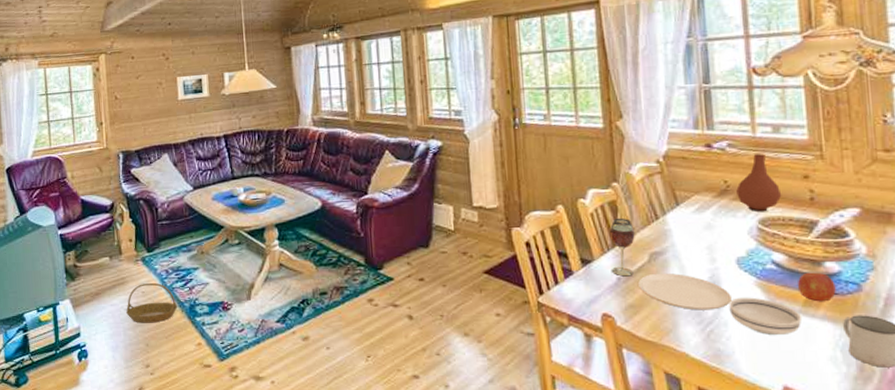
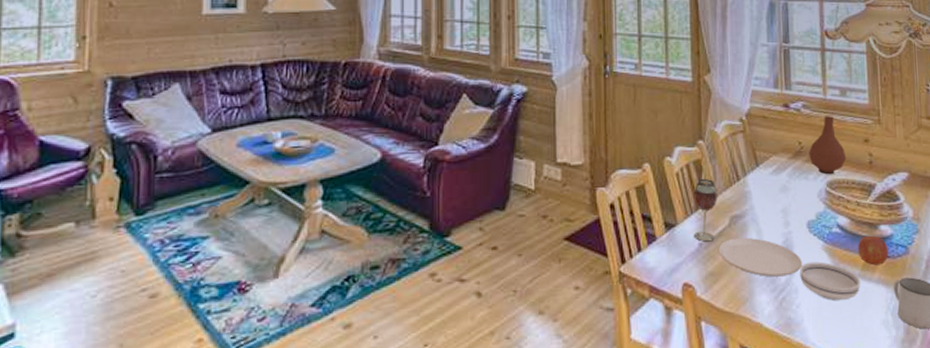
basket: present [126,282,178,323] -> none [93,257,174,315]

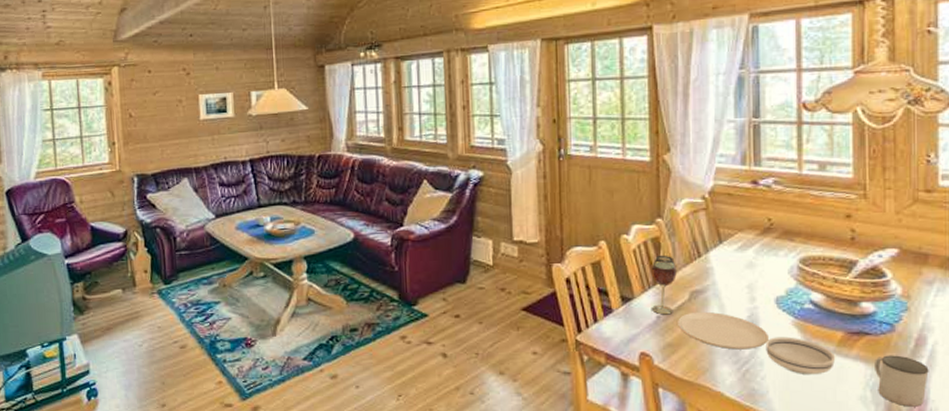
vase: present [809,116,847,174] -> none [780,192,824,250]
fruit: present [858,235,889,265] -> none [834,312,870,342]

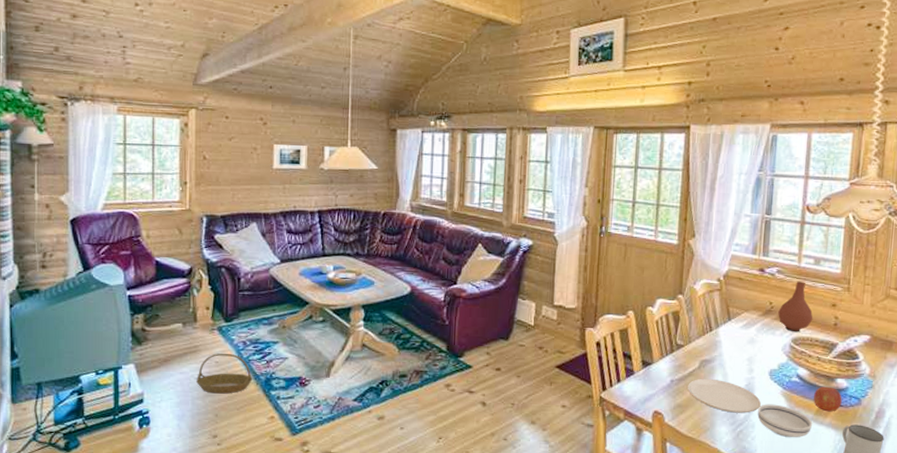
basket: none [140,317,197,360] -> present [197,353,253,394]
wineglass: present [651,254,677,315] -> none [667,327,691,380]
vase: none [780,192,824,250] -> present [778,281,813,331]
fruit: none [834,312,870,342] -> present [814,386,842,412]

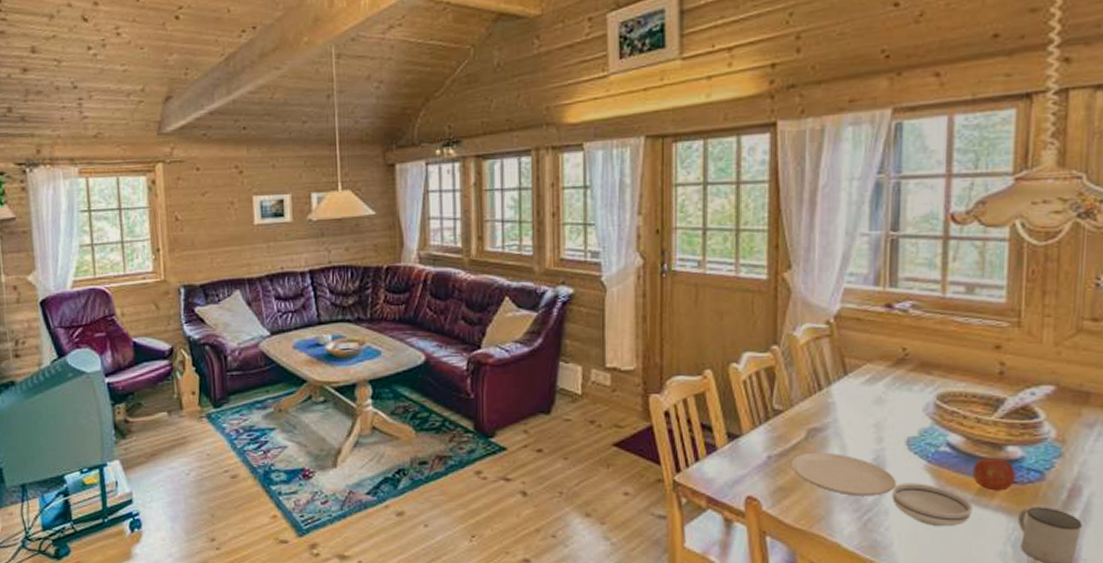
basket: present [197,353,253,394] -> none [188,443,250,491]
vase: present [778,281,813,331] -> none [915,318,968,385]

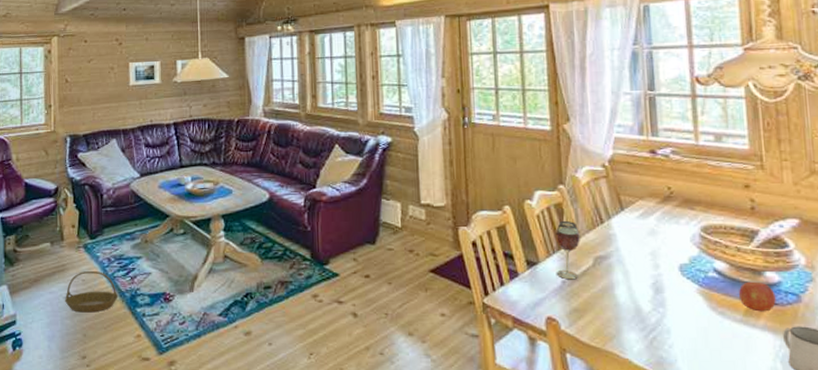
basket: none [188,443,250,491] -> present [65,270,119,313]
wineglass: none [762,387,793,455] -> present [555,220,580,280]
plate: present [791,452,896,496] -> none [583,277,674,317]
bowl: present [892,483,974,526] -> none [671,305,744,344]

